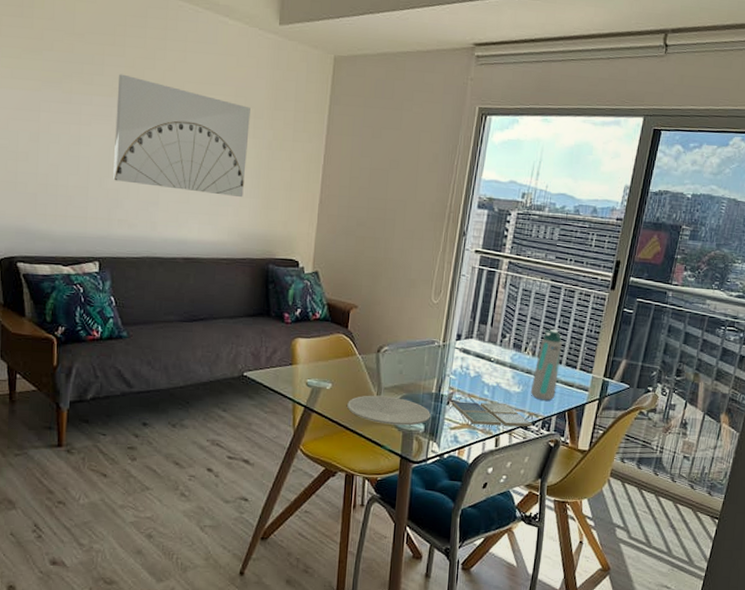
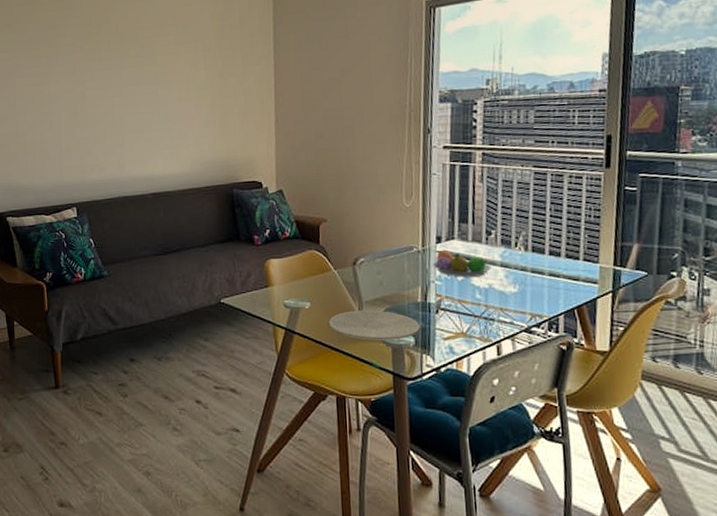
wall art: present [113,74,251,198] -> none [78,32,201,130]
fruit bowl: none [451,347,501,375] -> present [433,250,491,277]
drink coaster: present [451,401,532,427] -> none [441,307,537,333]
water bottle: present [530,329,562,401] -> none [528,220,559,299]

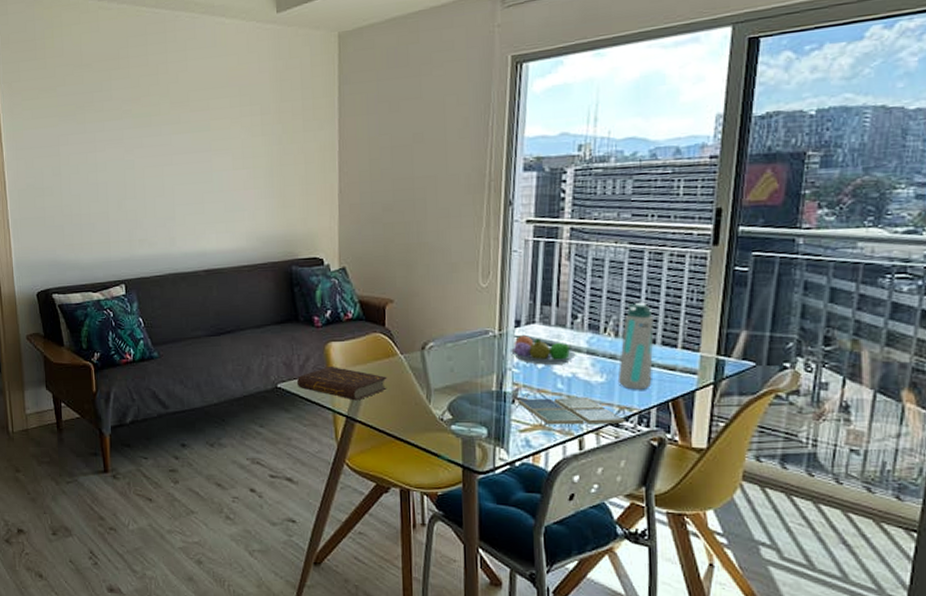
book: none [238,282,323,314] -> present [296,367,387,401]
plate: present [329,310,420,340] -> none [394,398,493,431]
drink coaster: none [441,307,537,333] -> present [517,398,625,425]
water bottle: none [528,220,559,299] -> present [617,303,654,390]

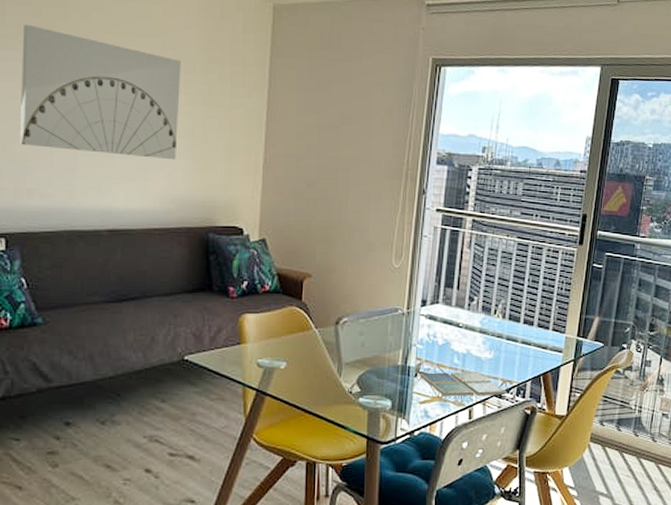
wall art: none [126,95,258,202] -> present [20,24,181,160]
book: present [296,367,387,401] -> none [205,339,300,374]
fruit bowl: present [511,334,576,365] -> none [417,313,471,342]
water bottle: present [617,303,654,390] -> none [502,290,533,365]

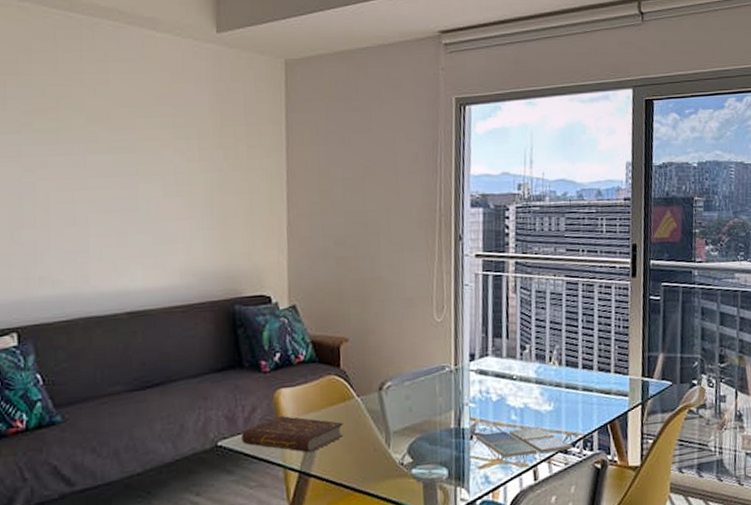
wall art: present [20,24,181,160] -> none [25,106,195,232]
book: none [205,339,300,374] -> present [240,416,344,453]

